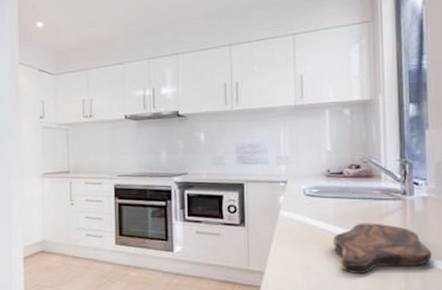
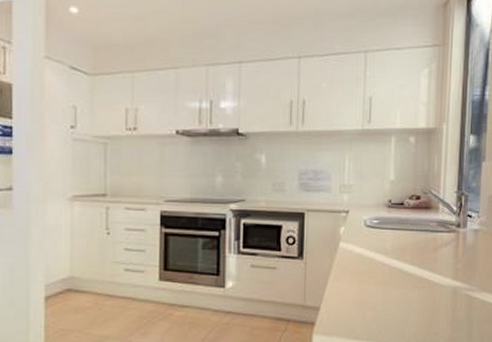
cutting board: present [332,223,432,275] -> none [388,255,478,308]

